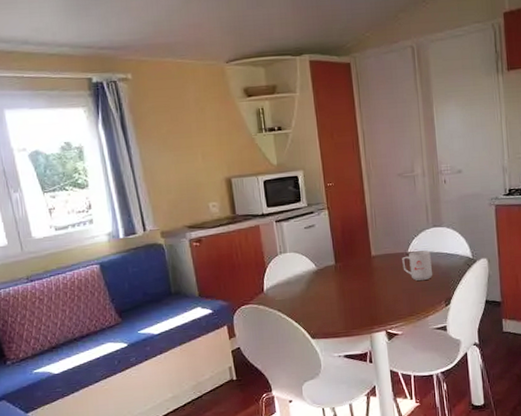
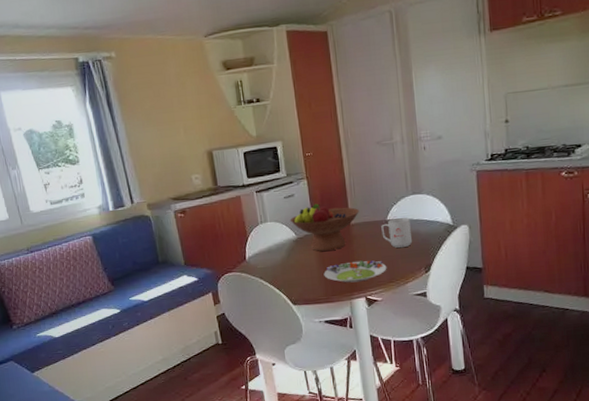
fruit bowl: none [310,234,380,284] -> present [290,203,359,252]
salad plate: none [343,293,408,316] -> present [323,260,387,283]

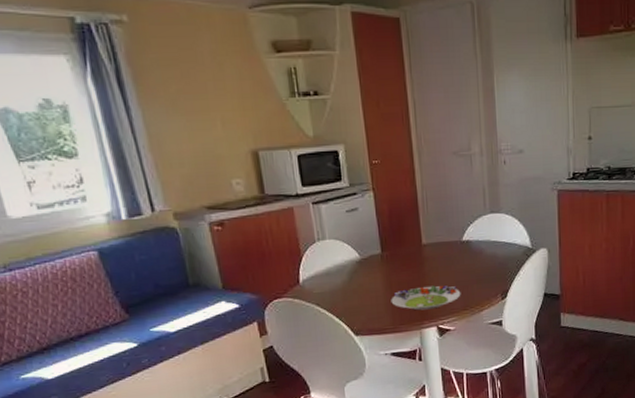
fruit bowl: present [290,203,359,252] -> none [352,219,432,275]
mug: present [381,217,413,248] -> none [456,239,489,273]

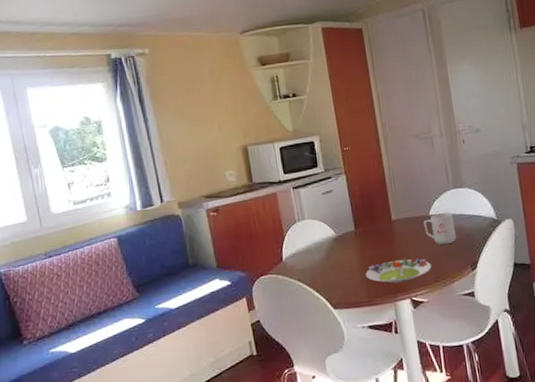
mug: none [456,239,489,273] -> present [423,212,457,245]

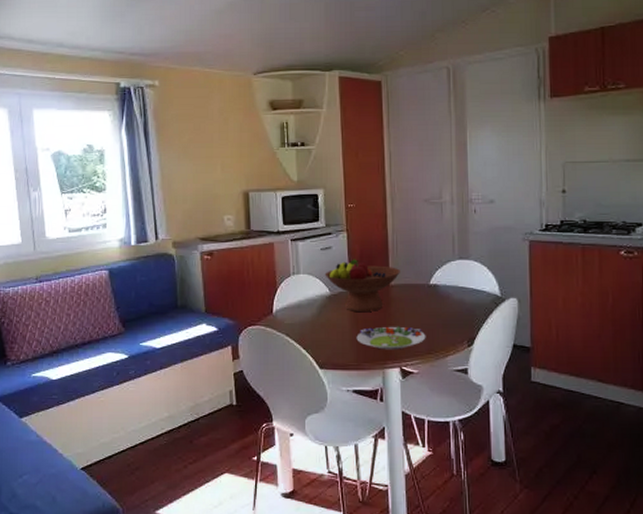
fruit bowl: none [328,199,400,250] -> present [324,259,400,311]
mug: present [423,212,457,245] -> none [423,284,456,317]

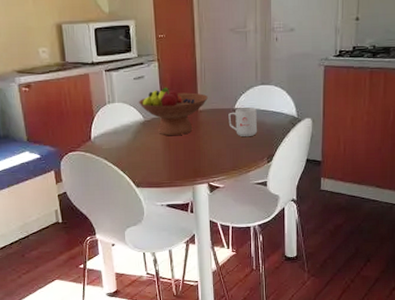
salad plate: present [356,326,426,350] -> none [168,147,231,169]
mug: none [423,284,456,317] -> present [228,107,258,137]

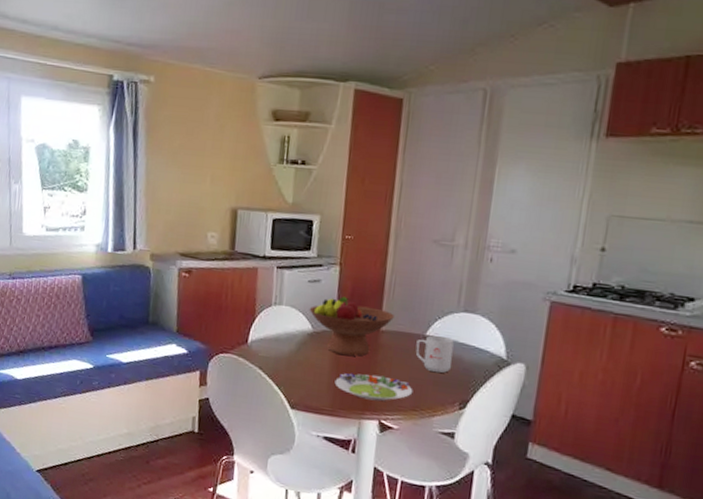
salad plate: none [168,147,231,169] -> present [334,373,413,402]

